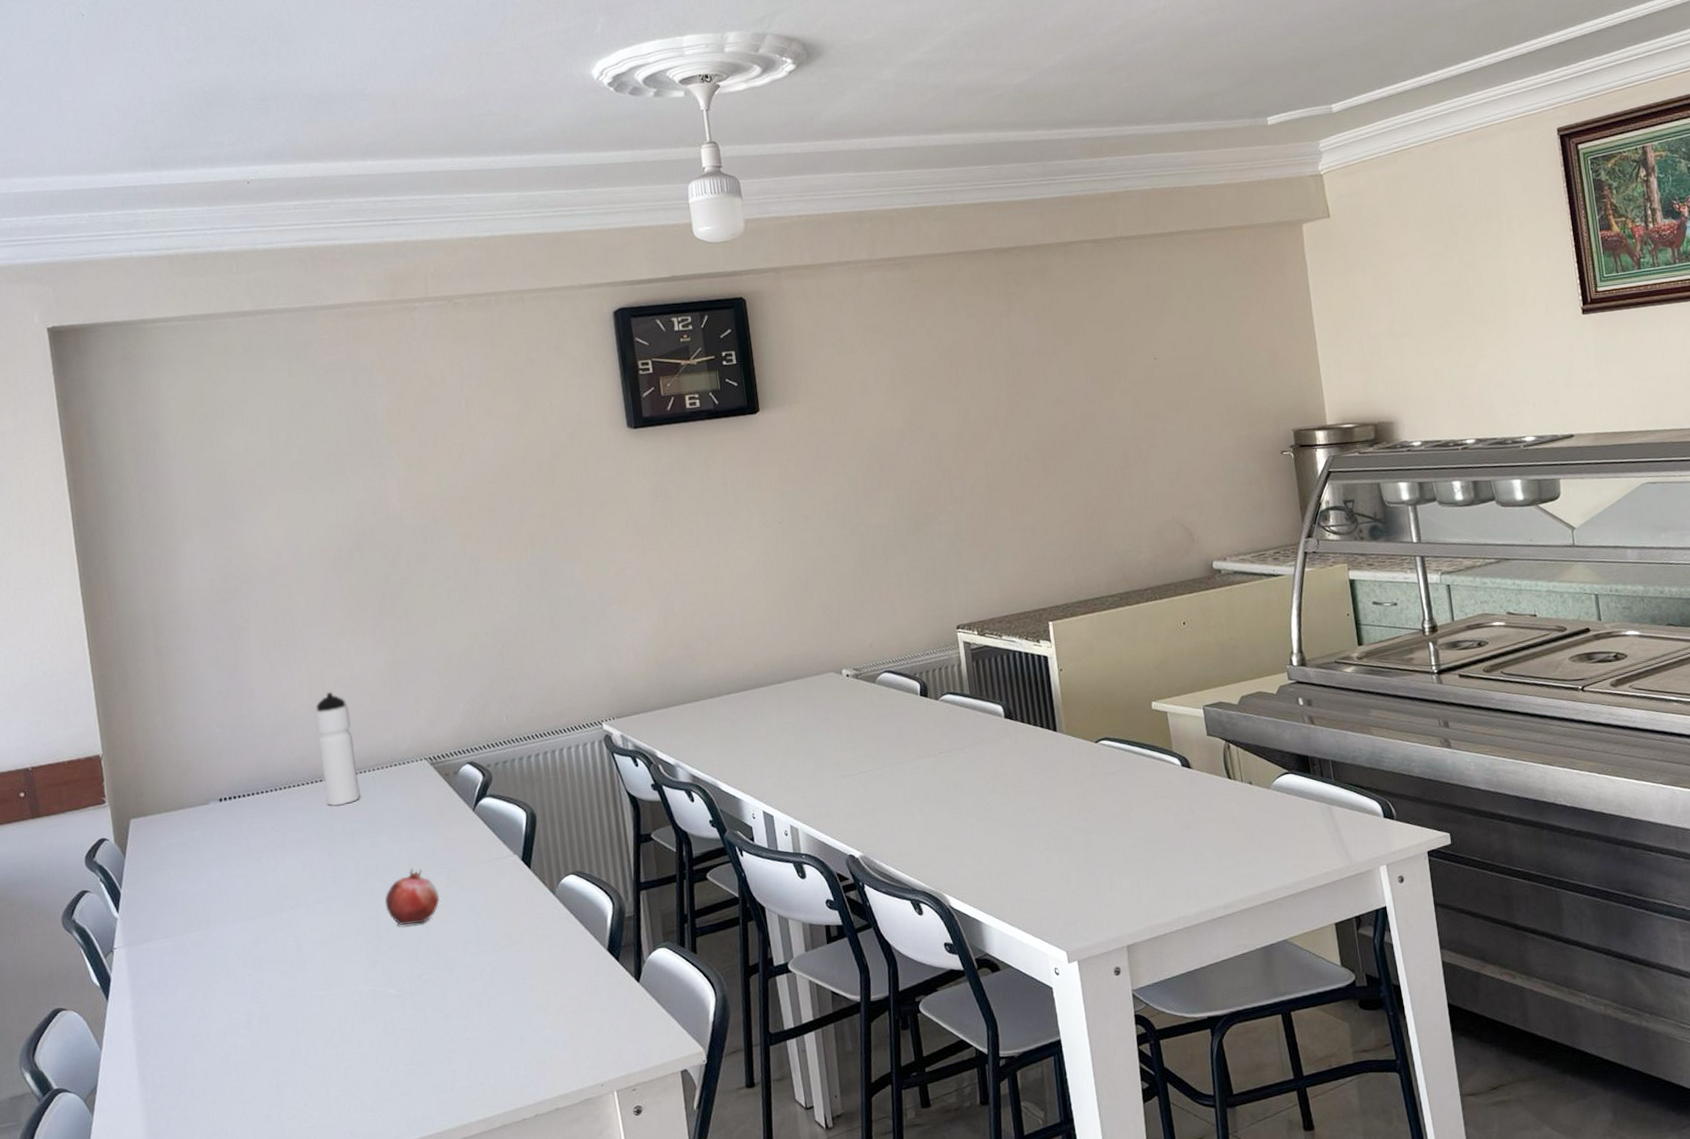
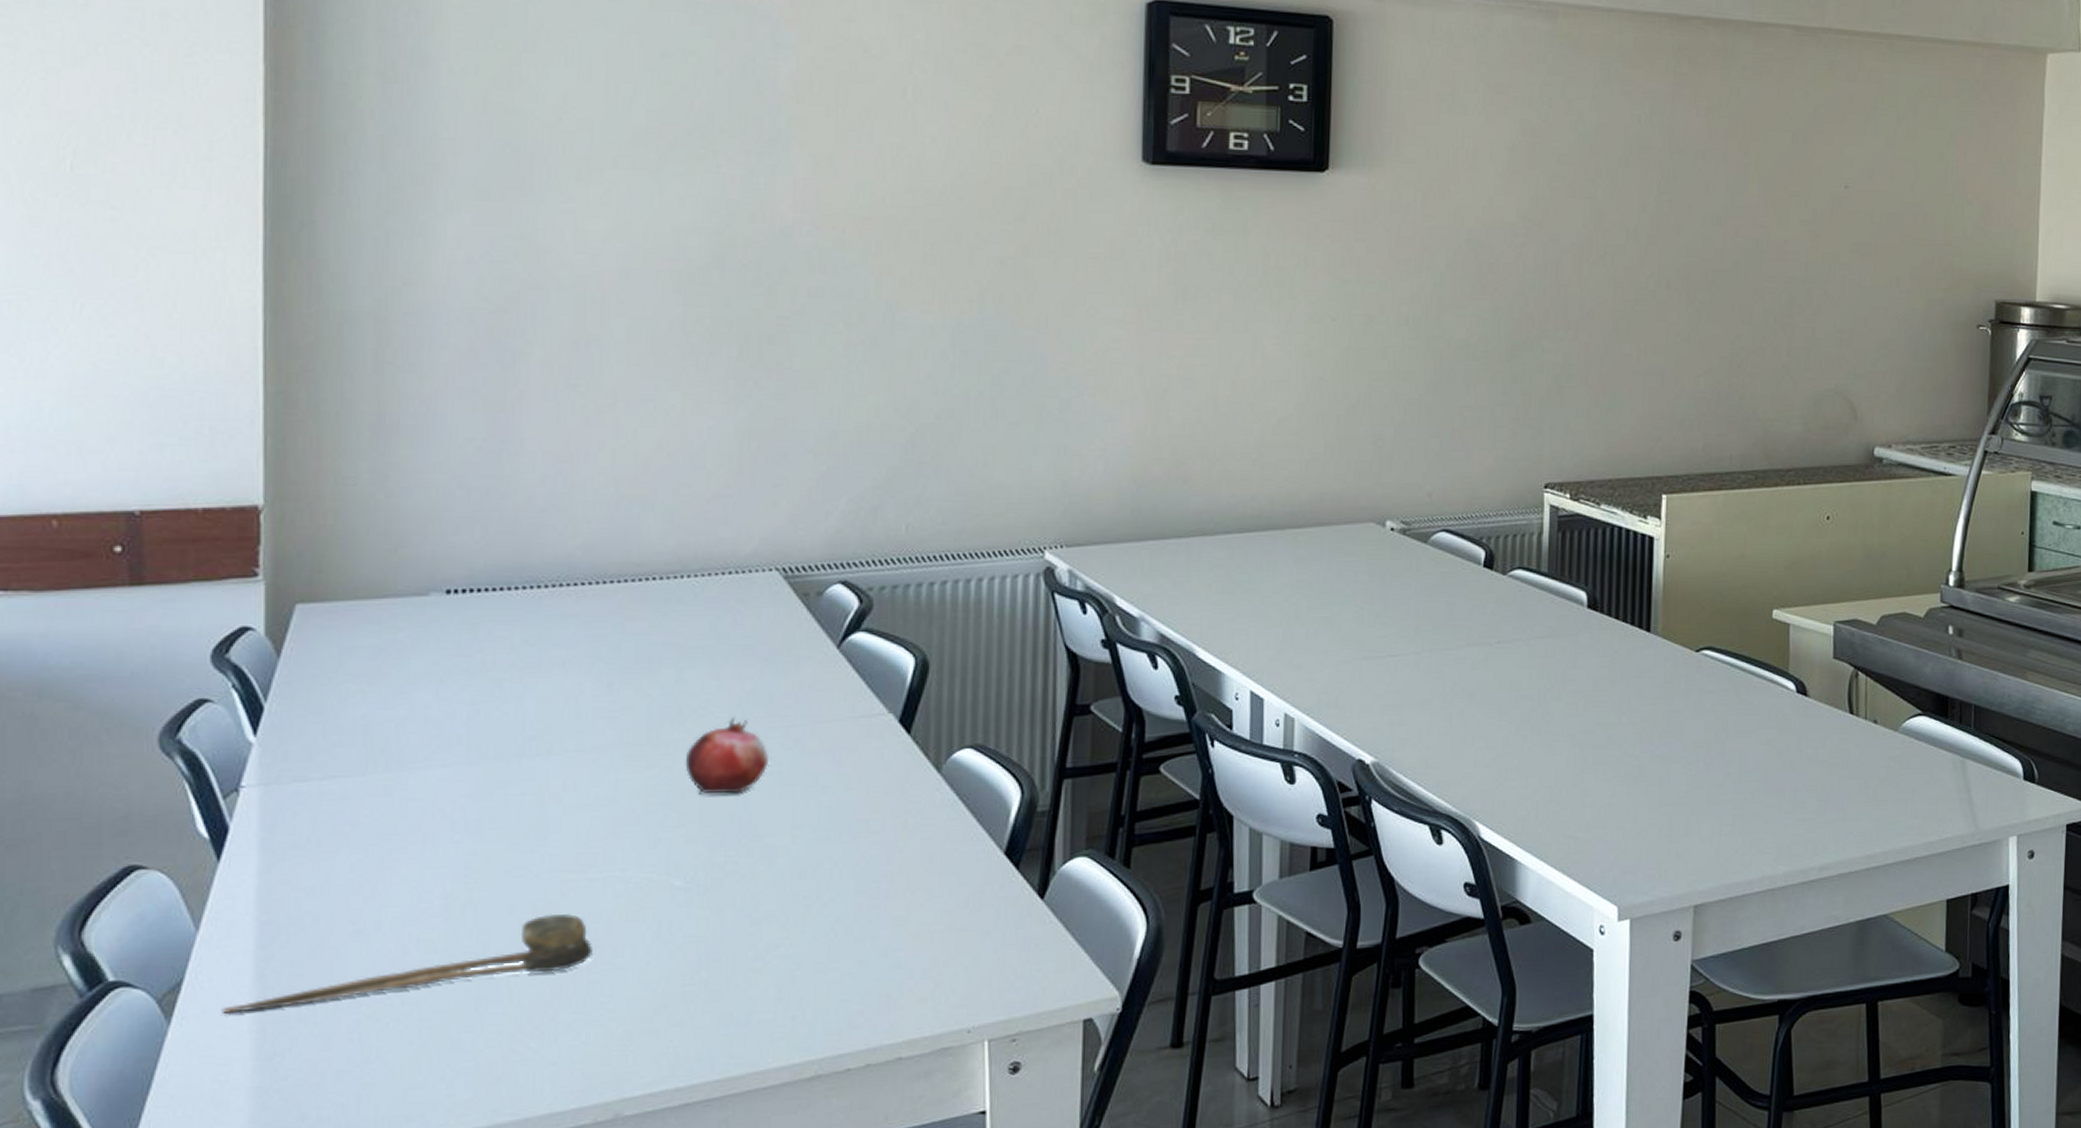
spoon: none [122,1020,345,1107] -> present [221,913,592,1015]
water bottle: present [315,692,360,807] -> none [615,461,671,620]

